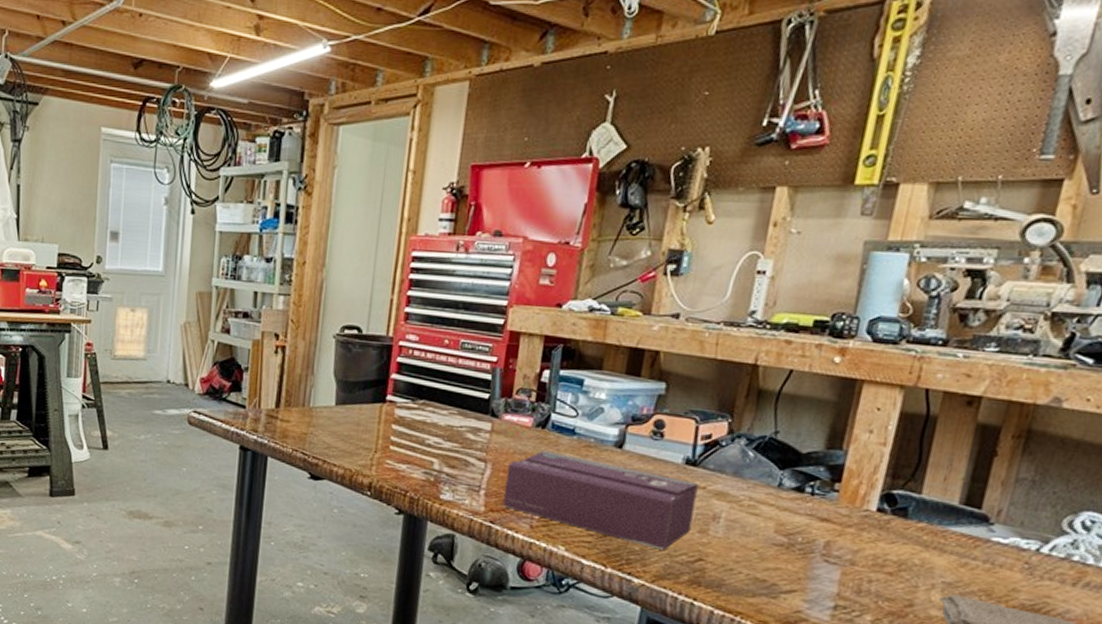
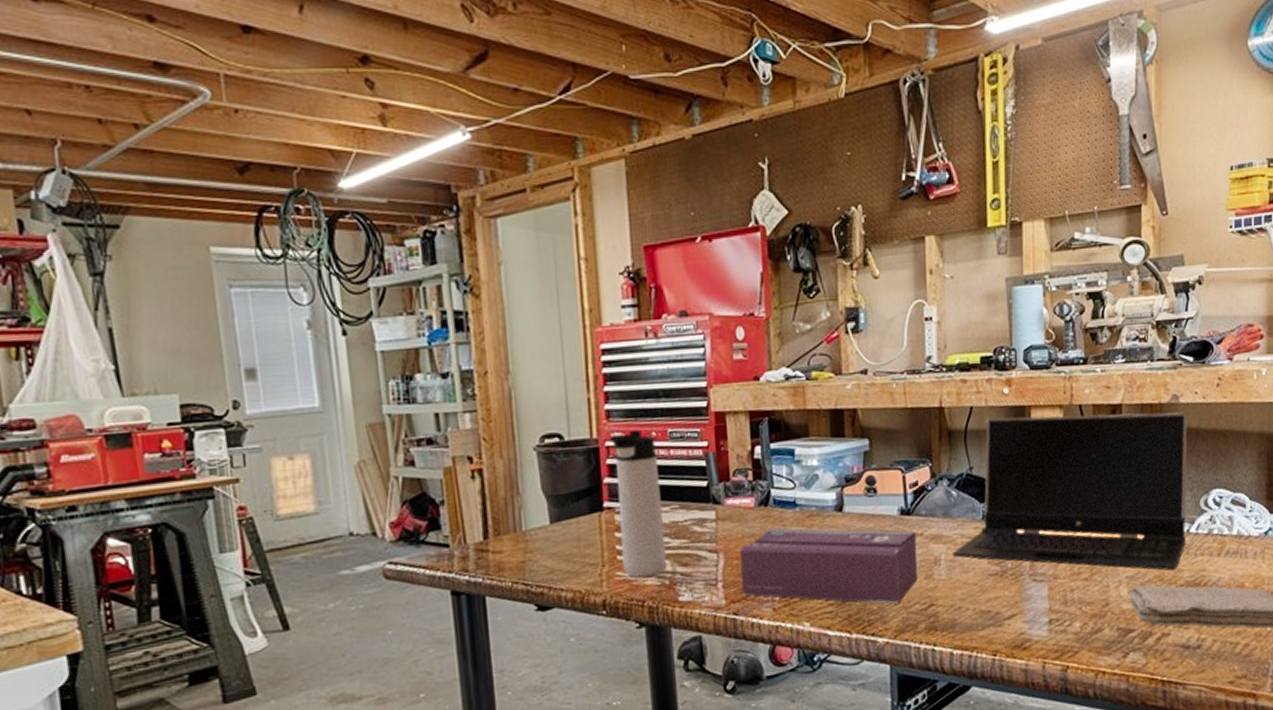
thermos bottle: none [393,334,447,471] -> present [610,429,667,578]
laptop computer: none [735,384,1070,589] -> present [952,412,1188,571]

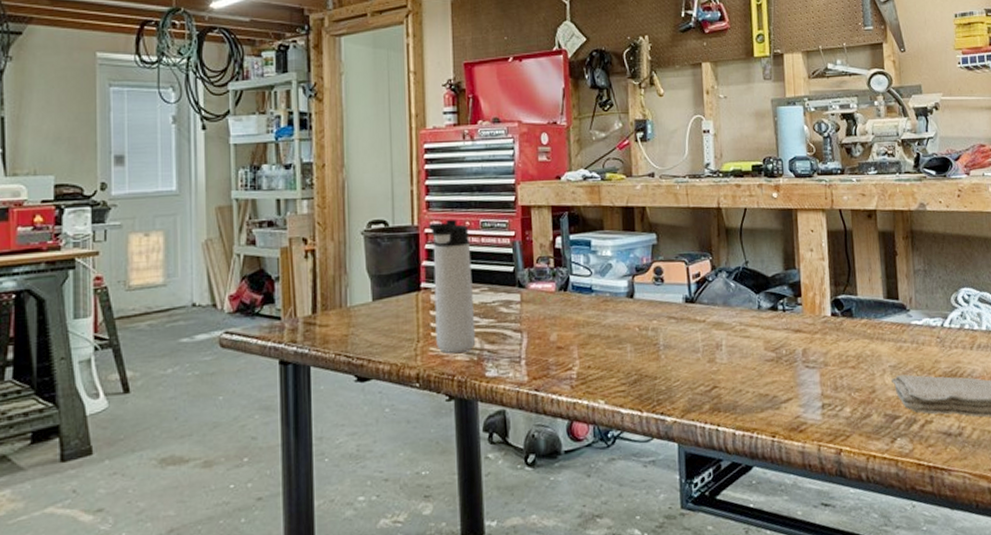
tissue box: present [739,528,918,605] -> none [541,311,702,386]
laptop computer: present [952,412,1188,571] -> none [732,218,941,362]

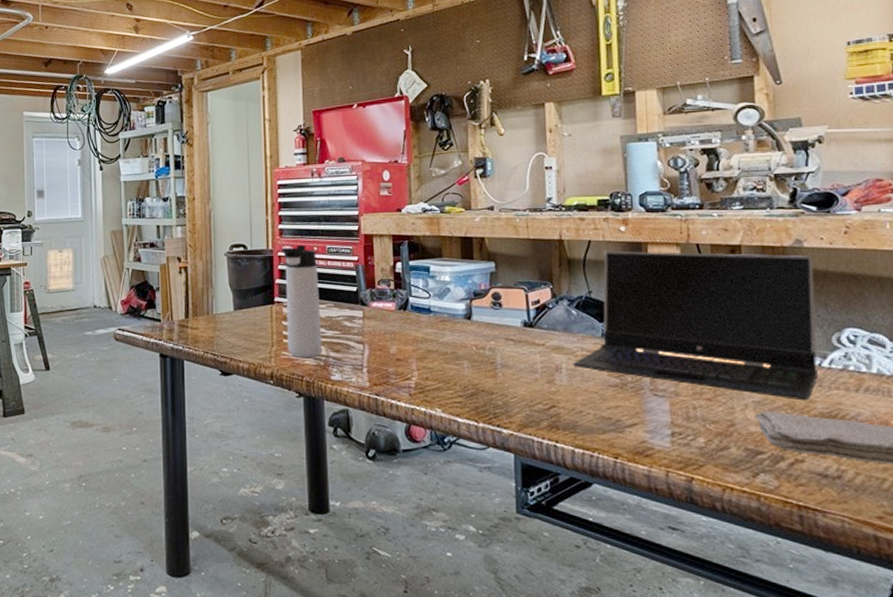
laptop computer: none [732,218,941,362] -> present [573,250,818,401]

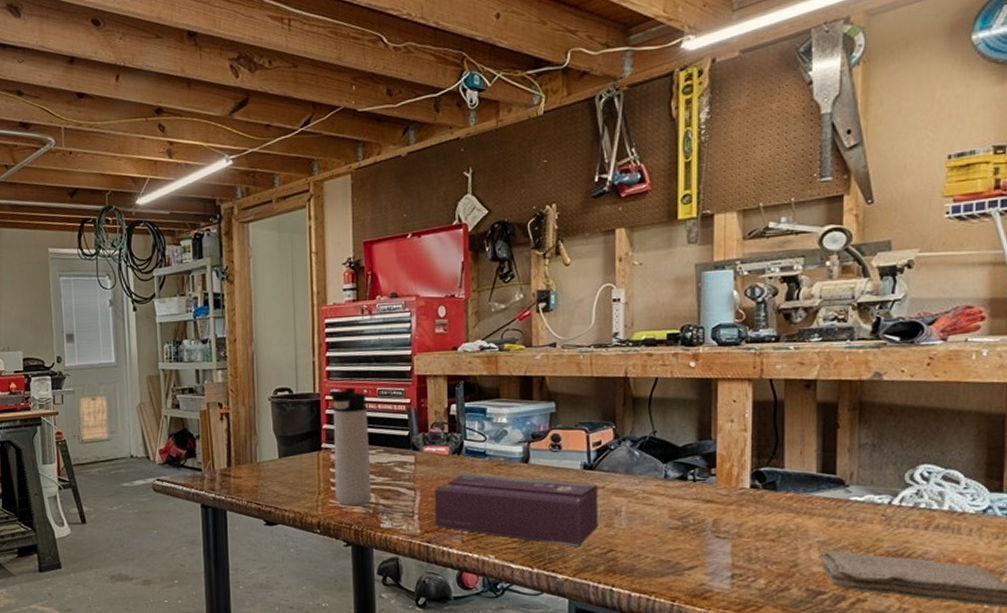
tissue box: none [382,328,540,402] -> present [434,473,598,547]
laptop computer: present [573,250,818,401] -> none [633,388,892,540]

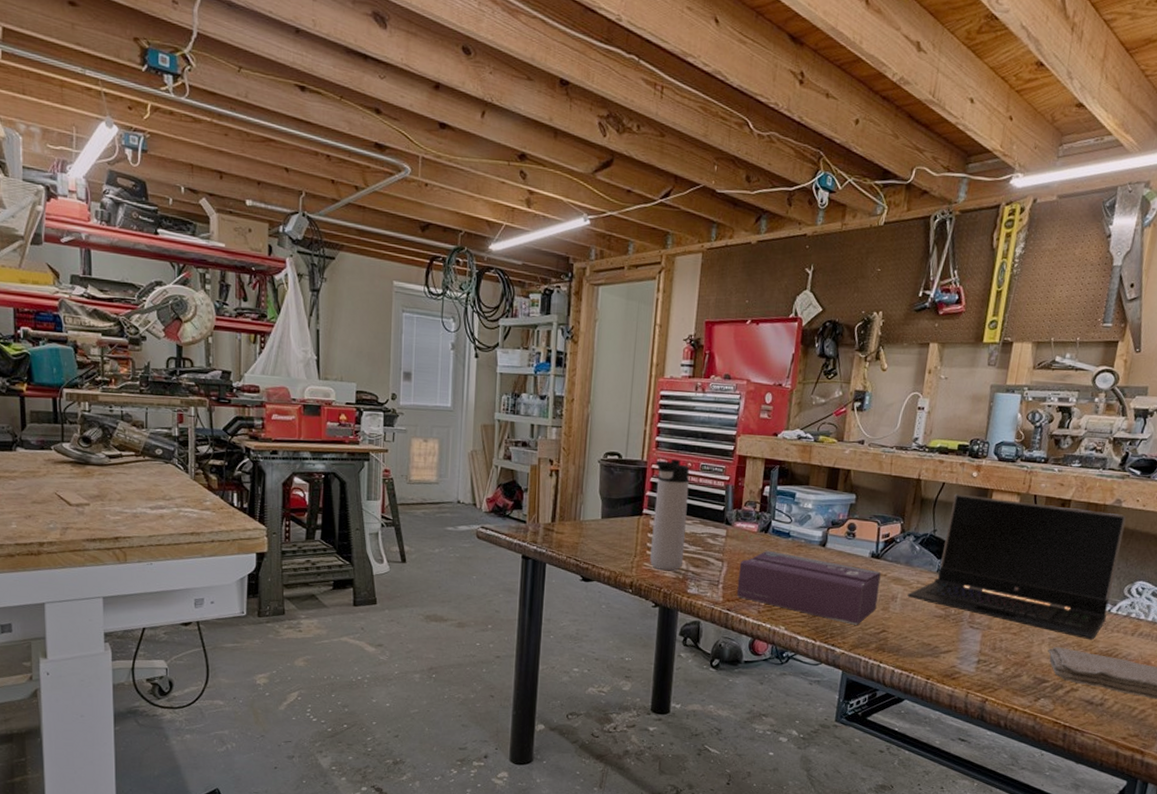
laptop computer: none [633,388,892,540] -> present [907,493,1127,640]

